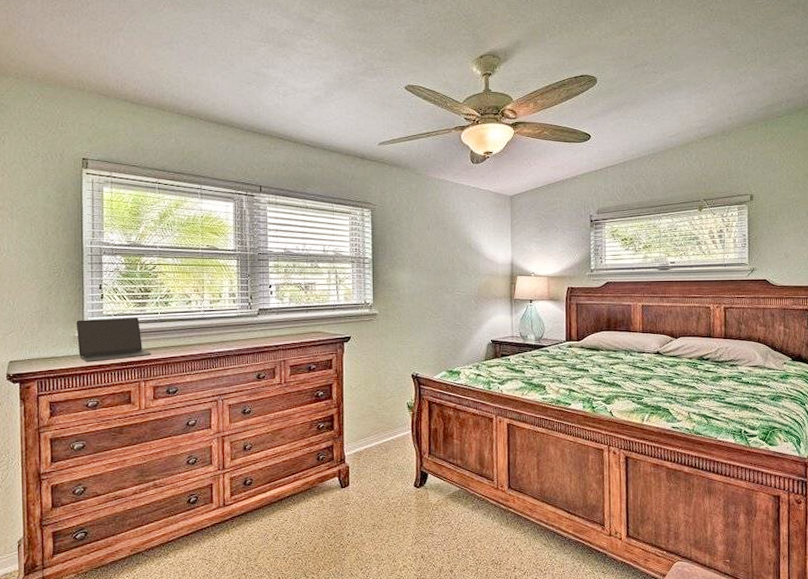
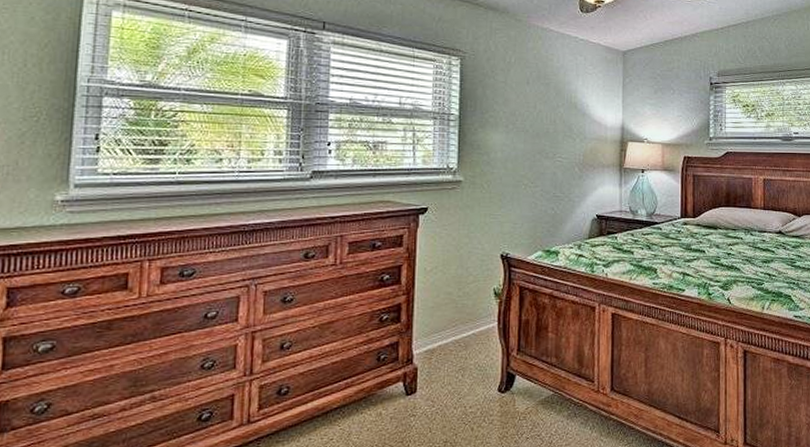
laptop: present [76,317,151,363] -> none [56,177,162,235]

